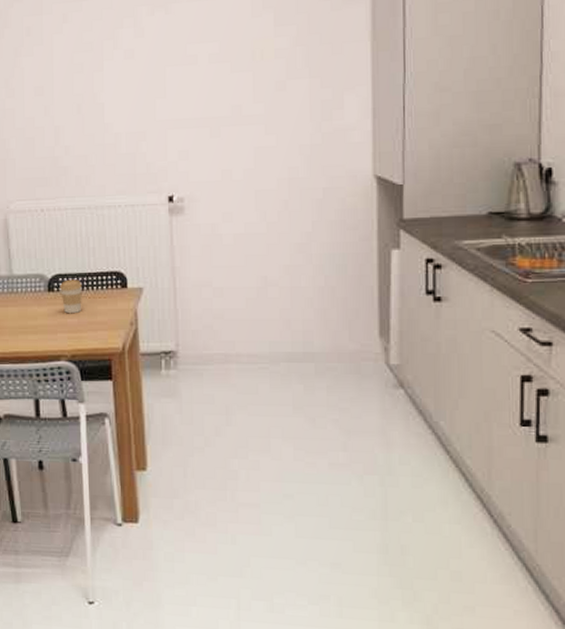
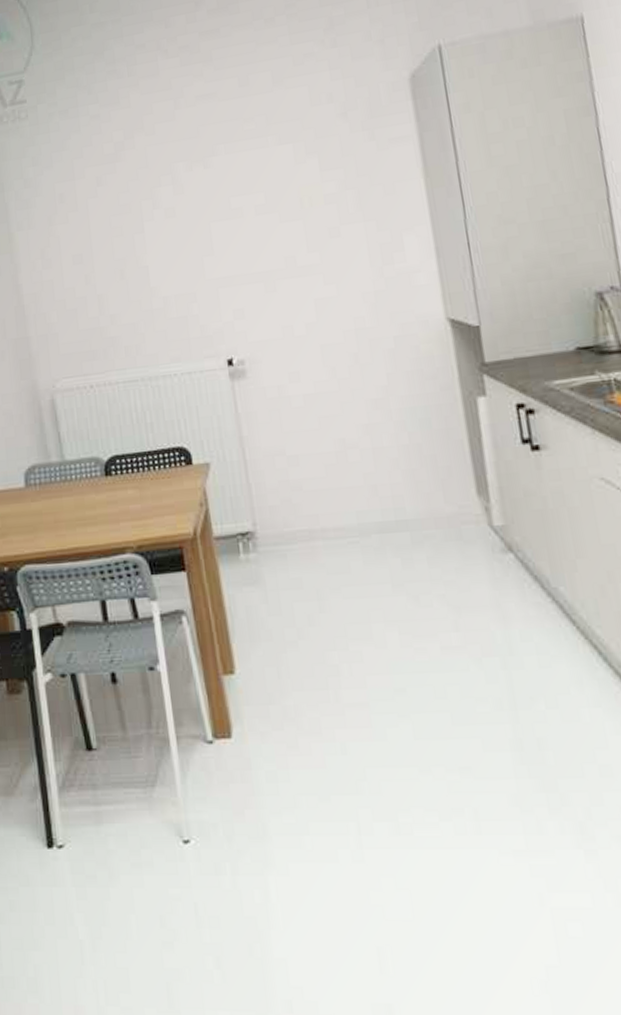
coffee cup: present [59,279,82,314] -> none [117,460,144,499]

